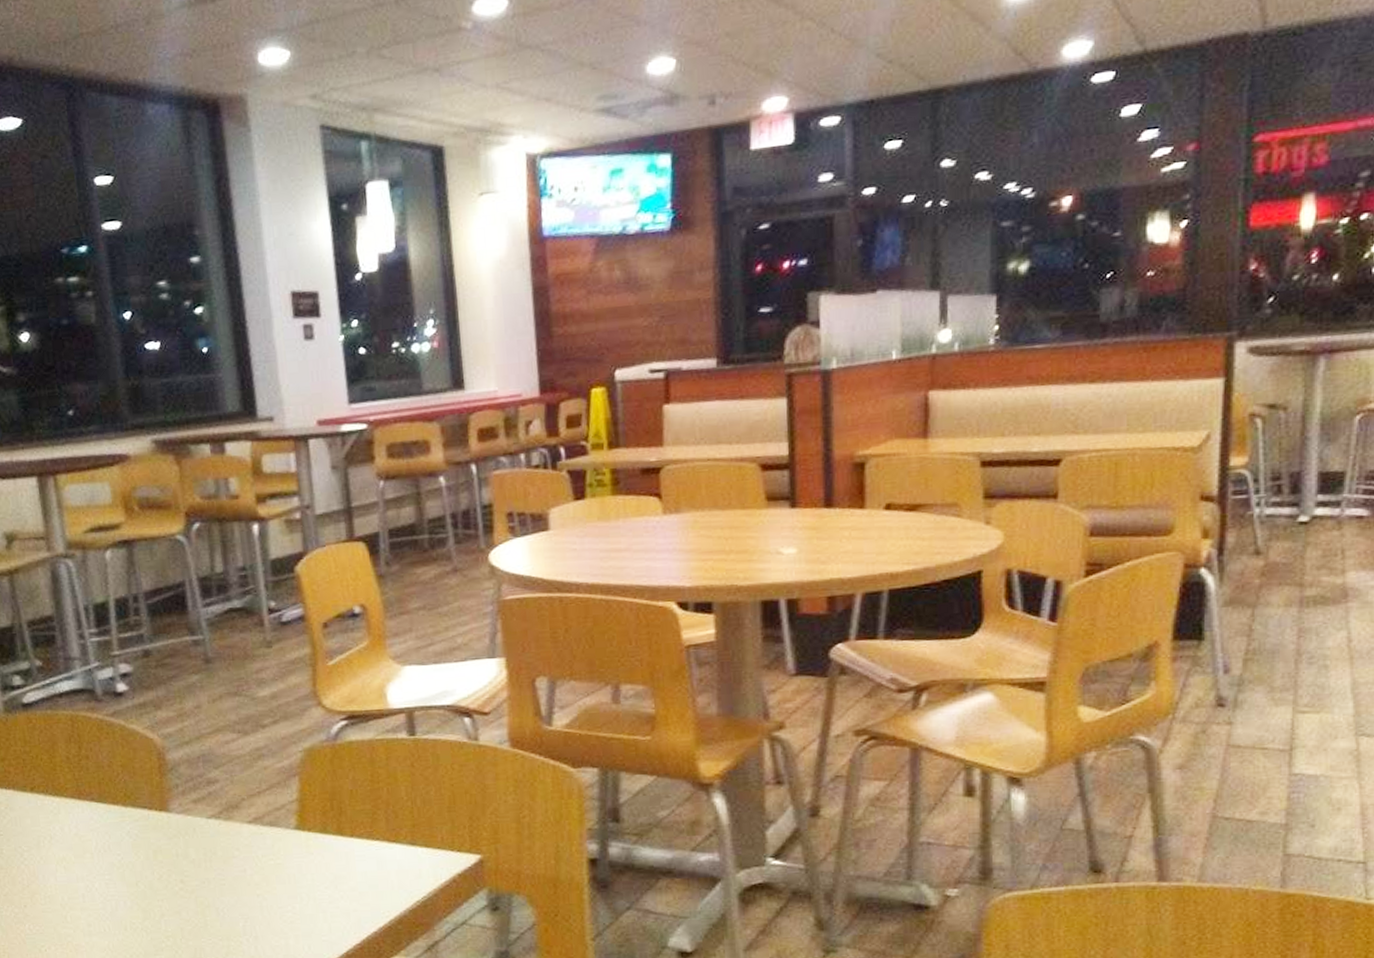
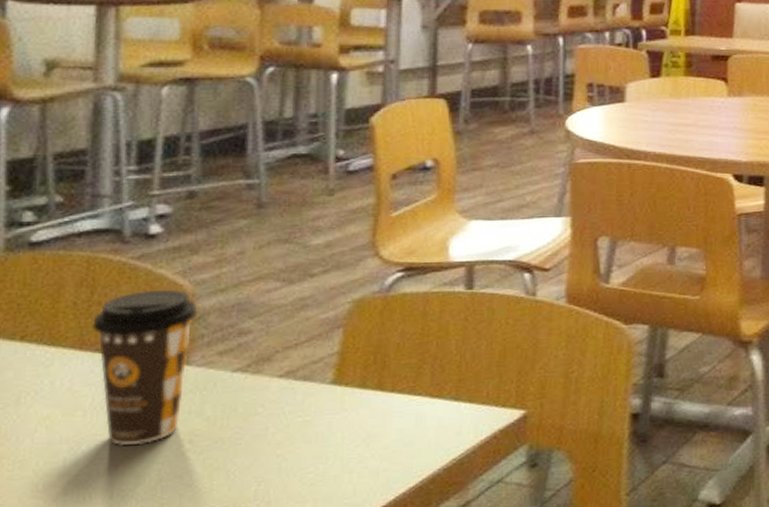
coffee cup: none [85,743,171,885] -> present [92,289,198,446]

